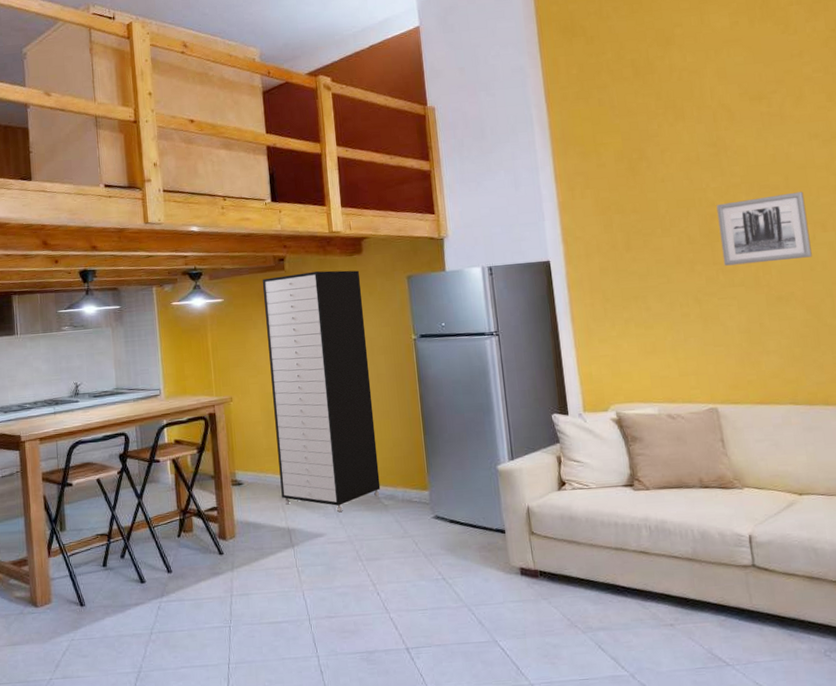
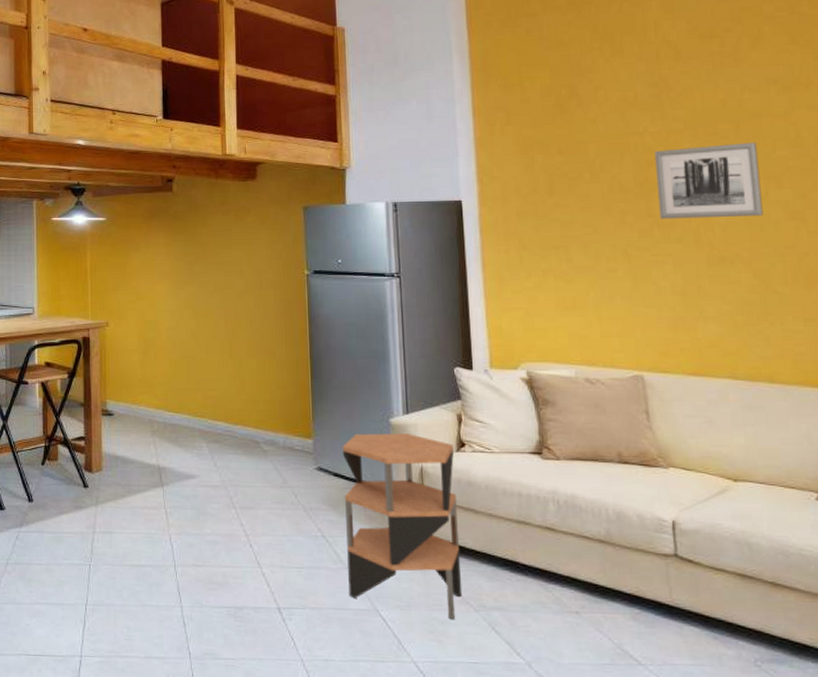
storage cabinet: present [262,270,381,513] -> none [147,195,261,454]
side table: none [456,478,571,642] -> present [343,433,463,619]

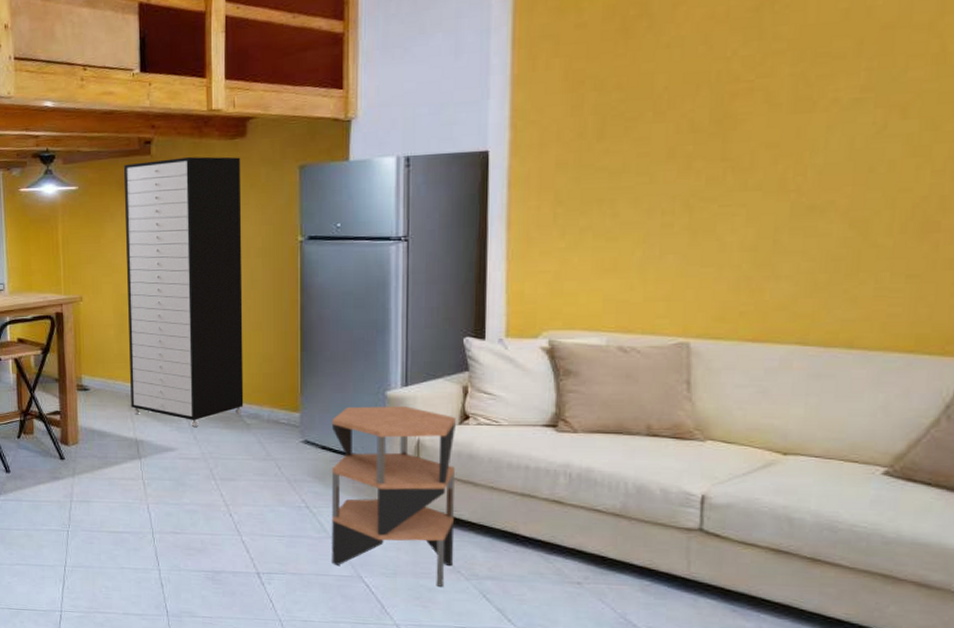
storage cabinet: none [147,195,261,454] -> present [123,156,244,428]
wall art: present [654,142,763,219] -> none [737,62,883,163]

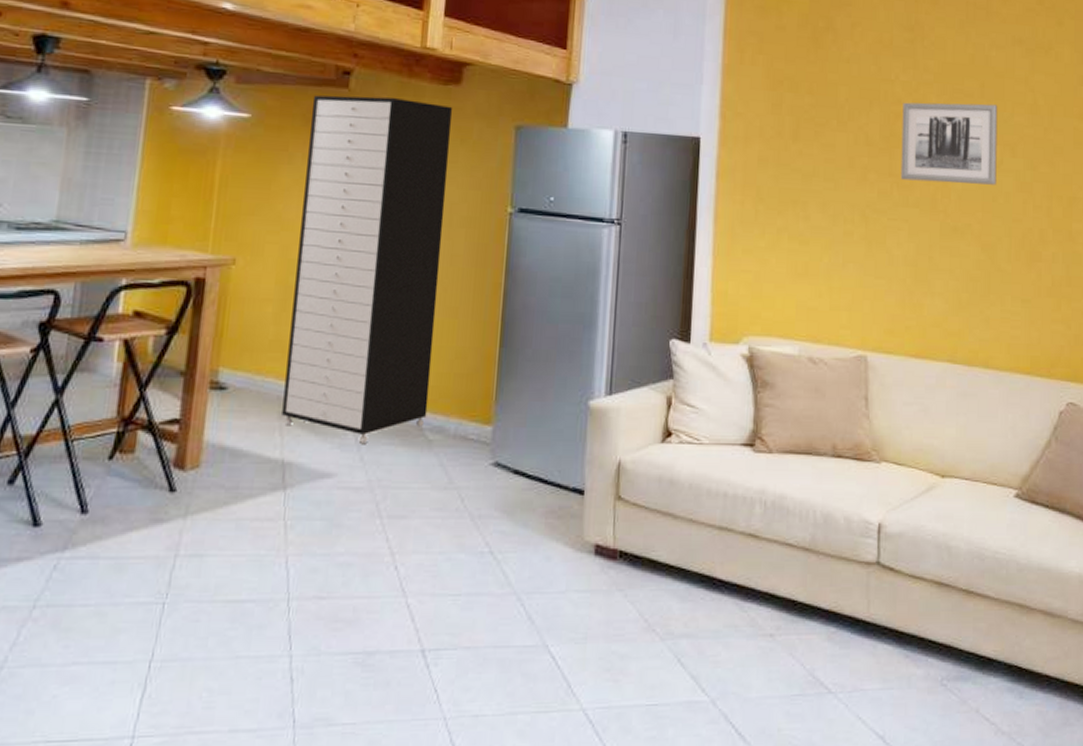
side table: present [332,406,456,587] -> none [514,419,658,652]
wall art: none [737,62,883,163] -> present [900,102,998,185]

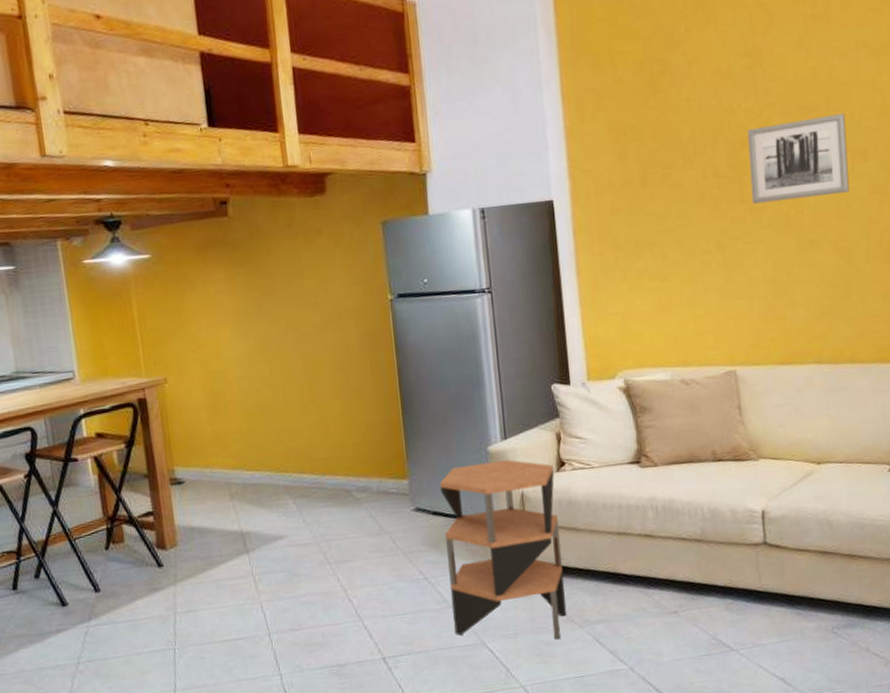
storage cabinet: present [282,95,453,445] -> none [199,215,352,510]
side table: none [514,419,658,652] -> present [440,459,567,639]

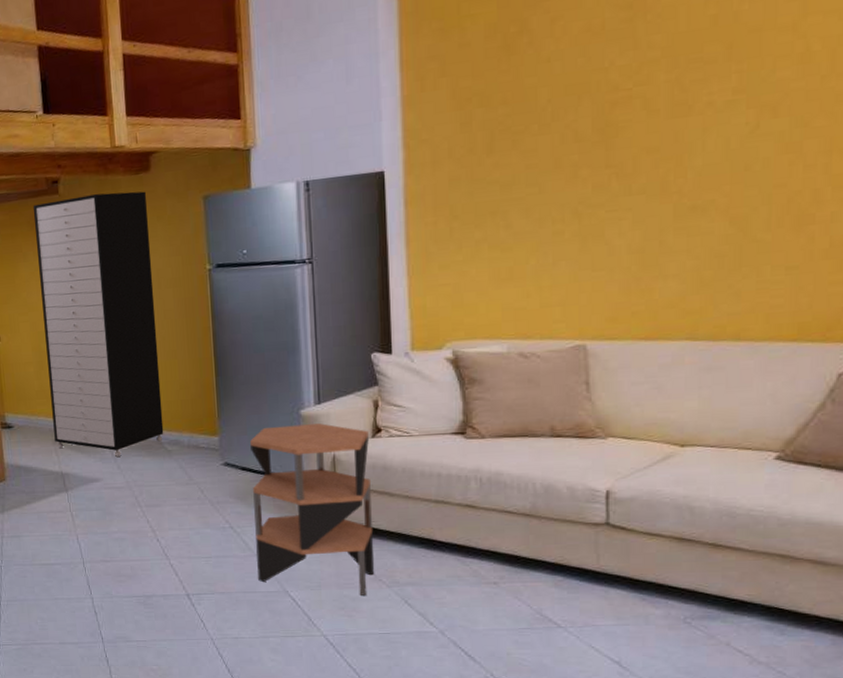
storage cabinet: none [199,215,352,510] -> present [32,191,164,458]
wall art: present [747,113,850,204] -> none [620,64,752,169]

